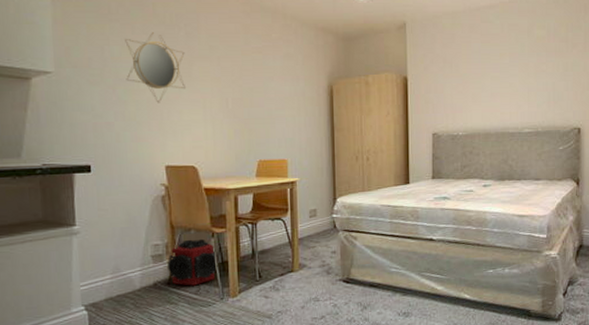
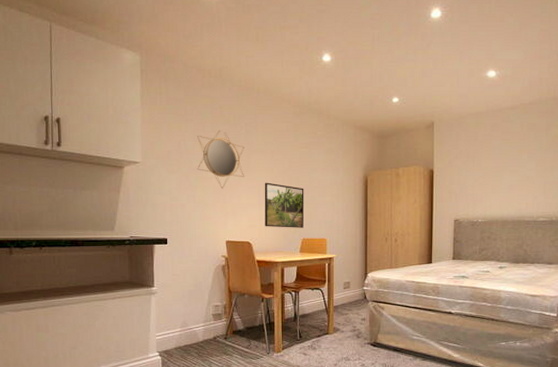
speaker: present [167,238,218,286] -> none [225,302,266,341]
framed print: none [210,94,260,148] -> present [264,182,305,228]

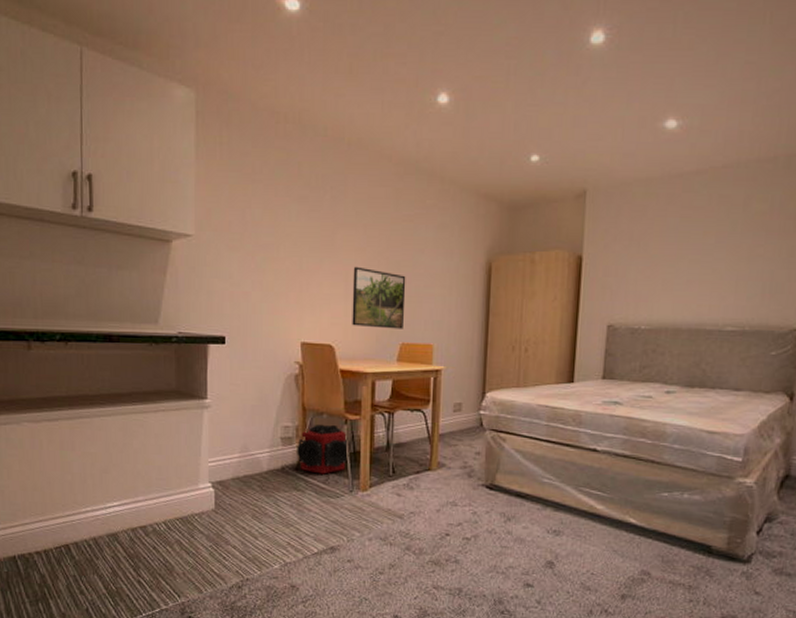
home mirror: present [197,130,245,189] -> none [266,195,329,274]
speaker: none [225,302,266,341] -> present [297,424,349,474]

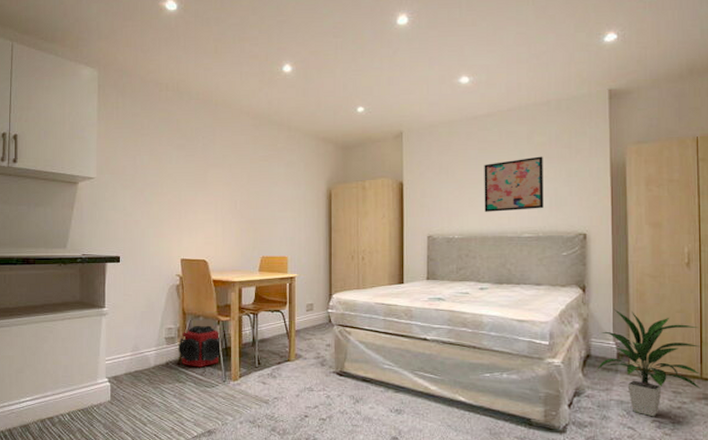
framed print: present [352,266,406,329] -> none [221,197,264,245]
wall art: none [680,229,761,298] -> present [484,156,544,212]

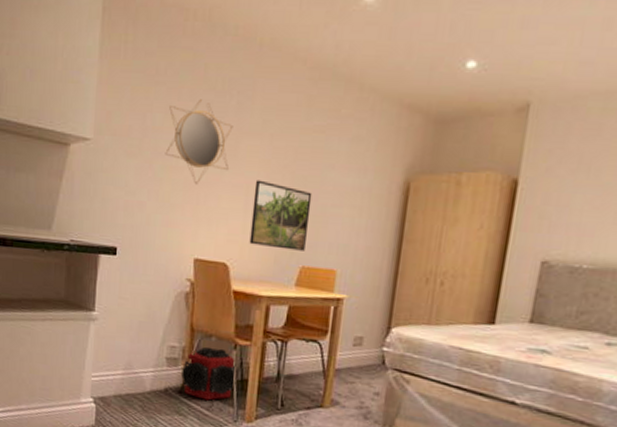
home mirror: none [152,144,202,204] -> present [165,99,234,185]
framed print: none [221,197,264,245] -> present [249,180,312,251]

